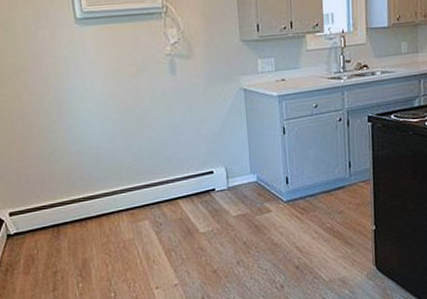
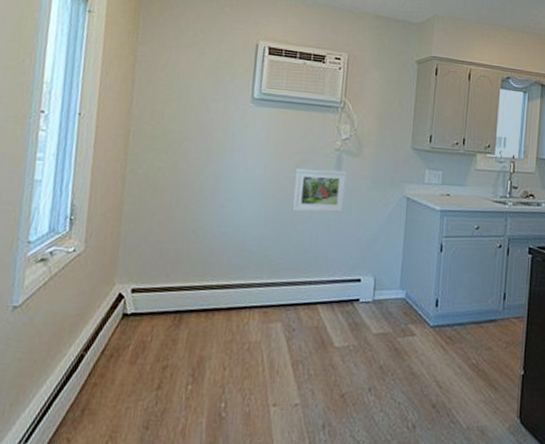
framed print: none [133,74,185,121] -> present [292,168,347,213]

